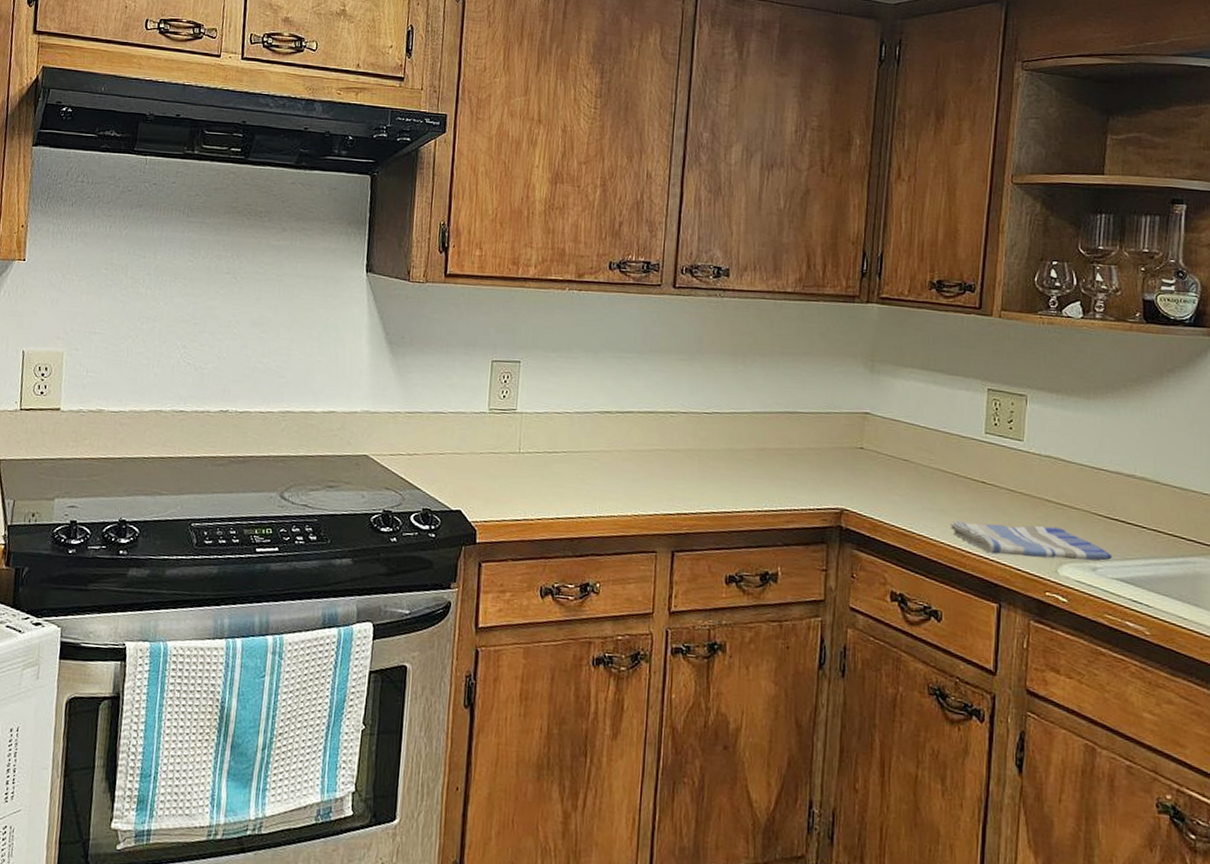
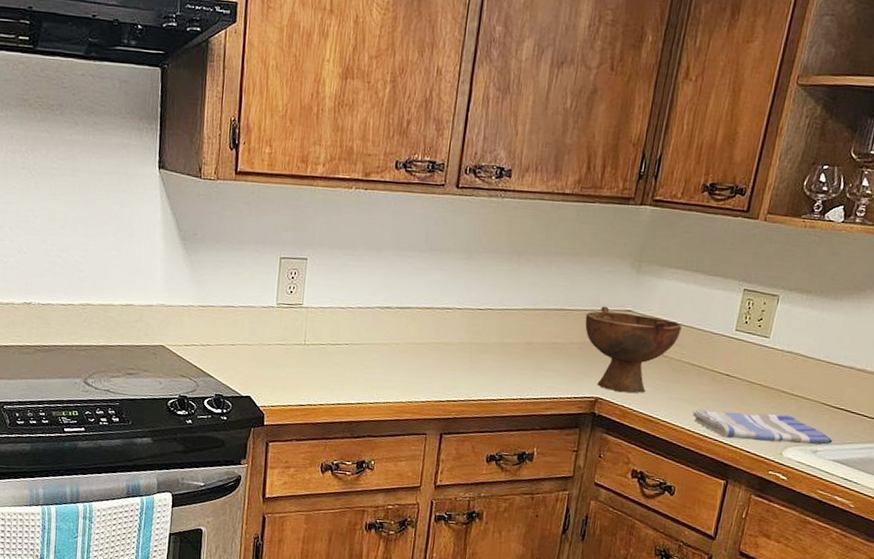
bowl: none [821,408,926,504] -> present [585,306,682,394]

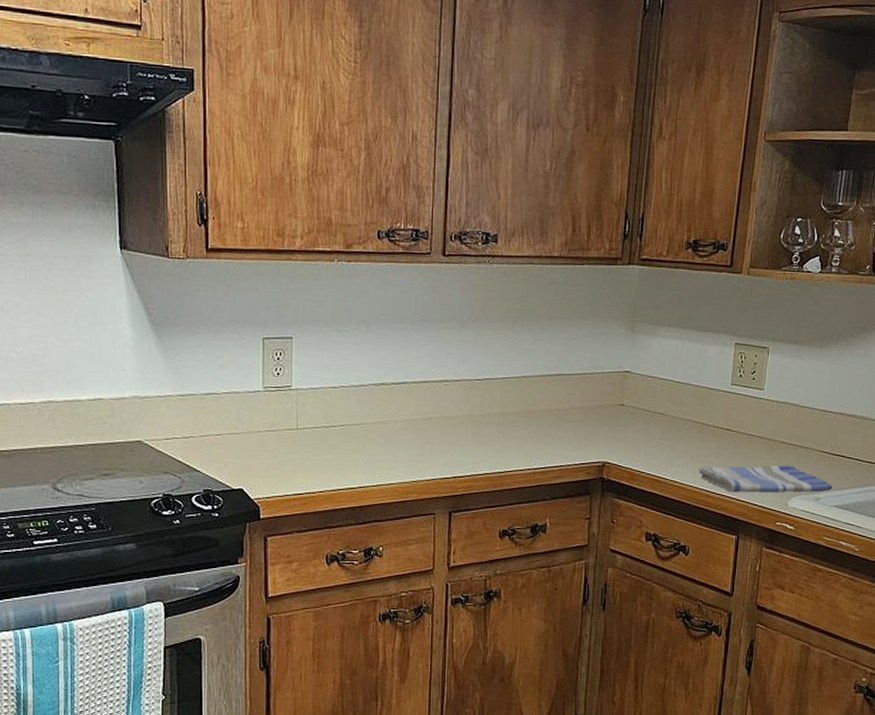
bowl: present [585,306,682,394] -> none [585,368,680,455]

